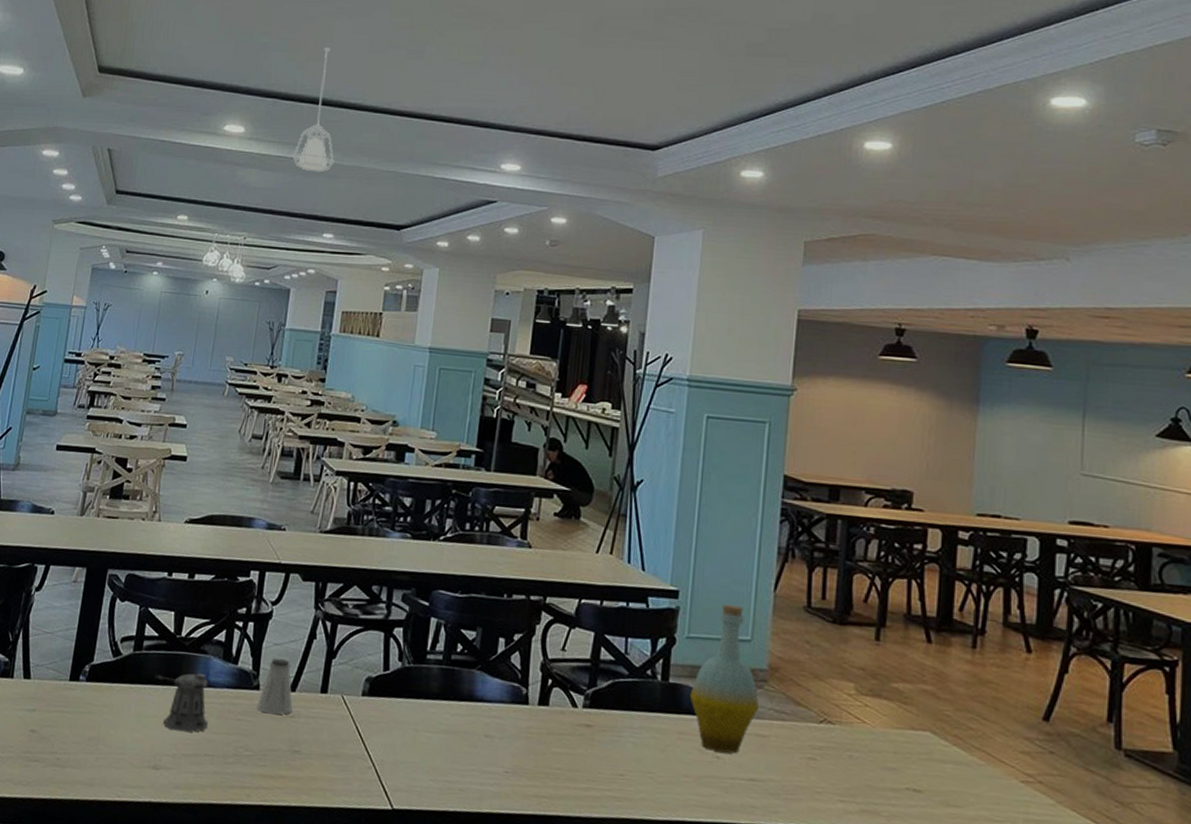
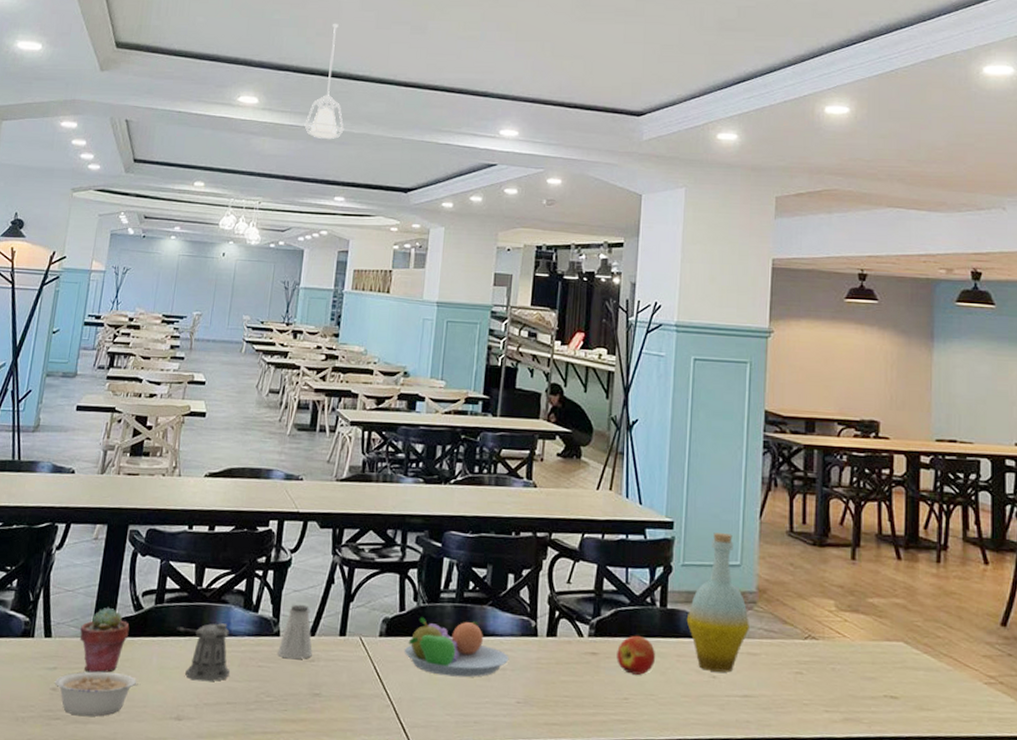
legume: none [32,715,118,761] -> present [54,671,140,717]
potted succulent: none [58,651,108,718] -> present [79,607,130,674]
fruit bowl: none [387,678,498,743] -> present [404,617,510,678]
apple: none [612,709,656,751] -> present [617,635,656,675]

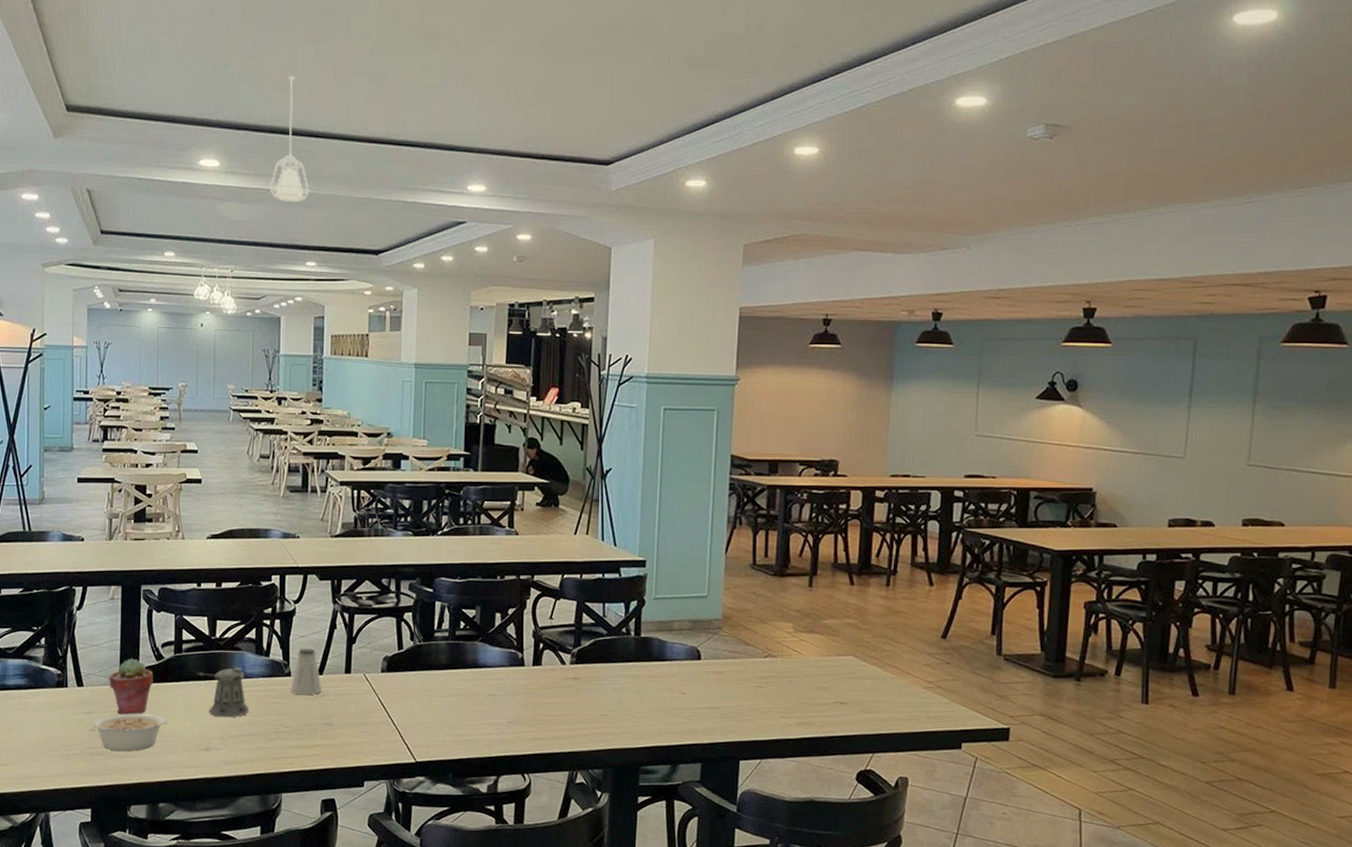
fruit bowl: present [404,617,510,678] -> none [404,654,500,704]
apple: present [617,635,656,675] -> none [596,661,632,694]
bottle: present [686,533,749,673] -> none [658,568,715,689]

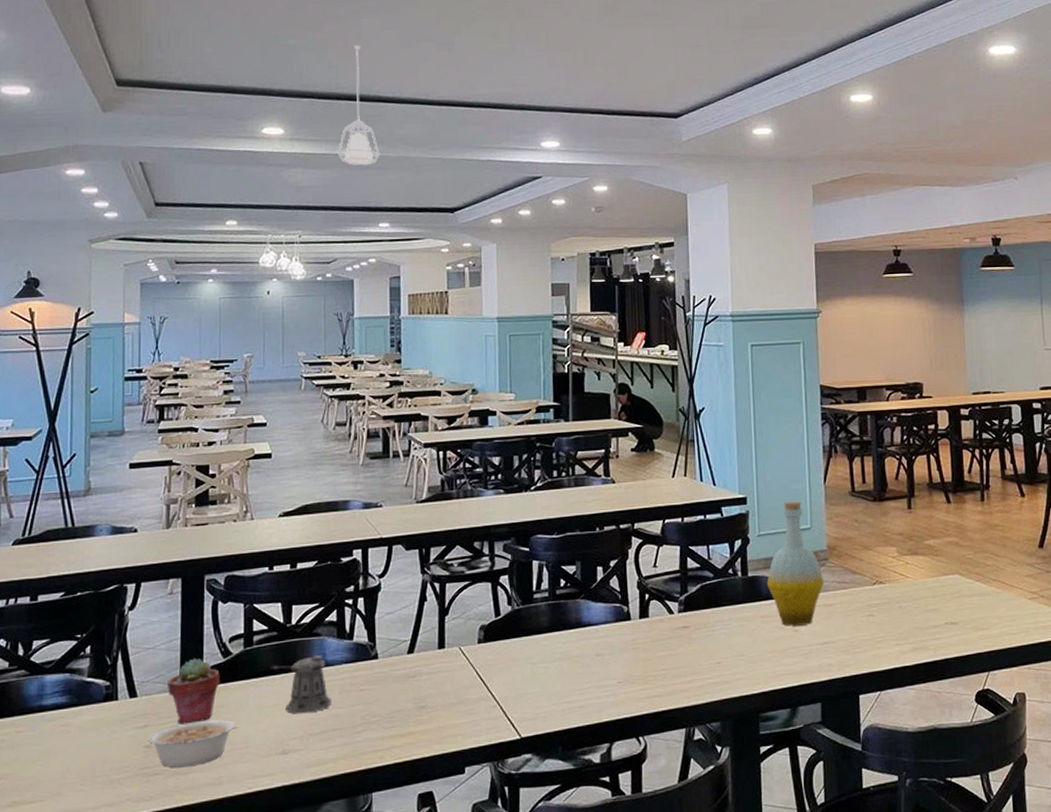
saltshaker: present [291,648,322,696] -> none [378,625,413,679]
bottle: none [658,568,715,689] -> present [766,501,824,626]

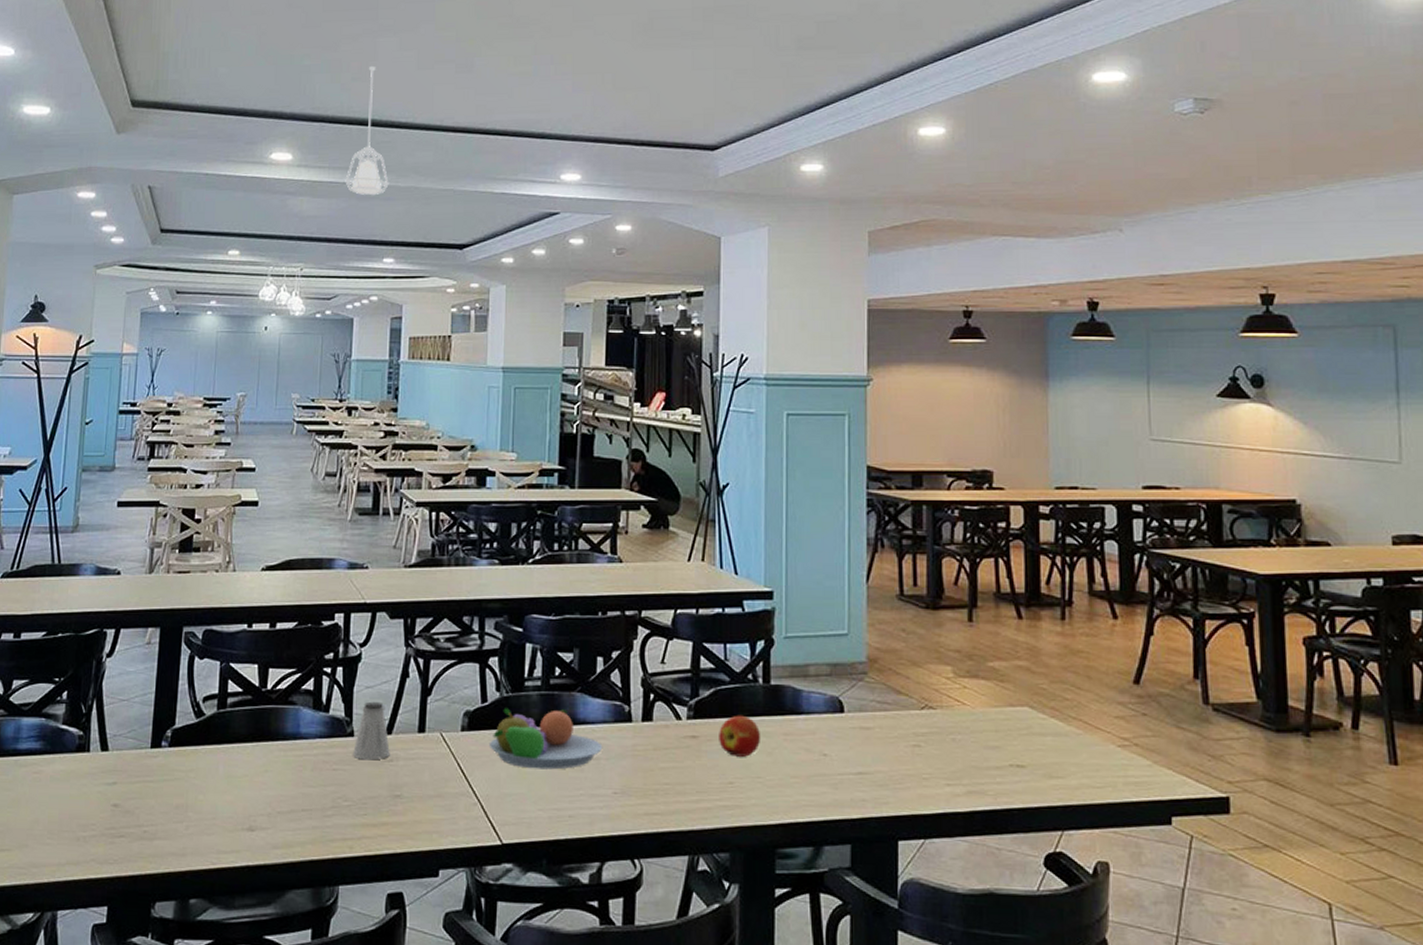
legume: present [147,720,239,768] -> none [115,784,207,833]
potted succulent: present [167,658,220,724] -> none [139,715,192,786]
pepper shaker: present [270,655,331,714] -> none [242,726,302,789]
saltshaker: none [378,625,413,679] -> present [353,701,390,760]
fruit bowl: none [504,615,607,670] -> present [488,708,603,770]
apple: none [706,604,743,640] -> present [719,715,761,757]
bottle: present [766,501,824,626] -> none [792,601,861,749]

